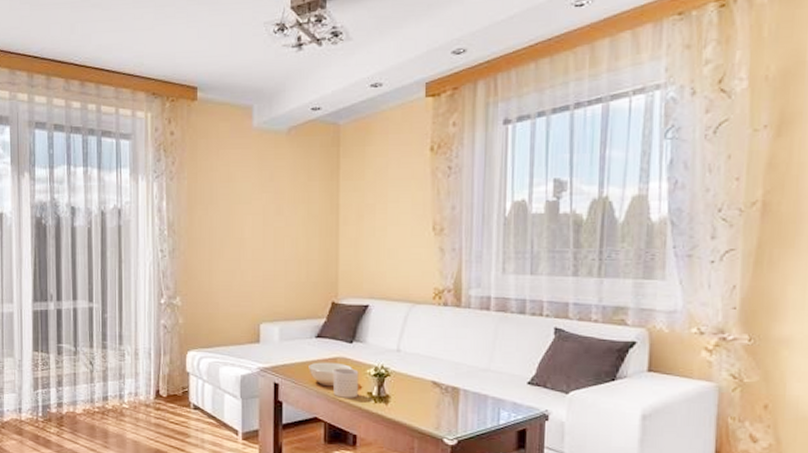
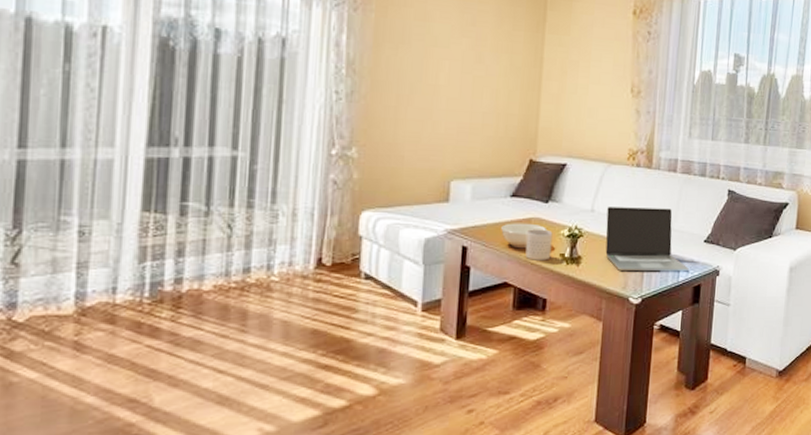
laptop: none [414,347,511,415] -> present [605,207,689,272]

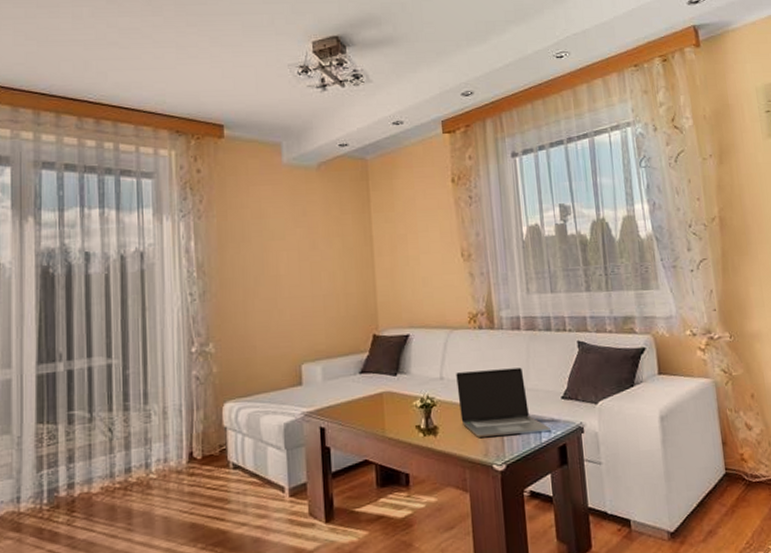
bowl: present [501,223,546,249] -> none [355,397,398,425]
mug: present [525,229,553,260] -> none [380,402,407,435]

